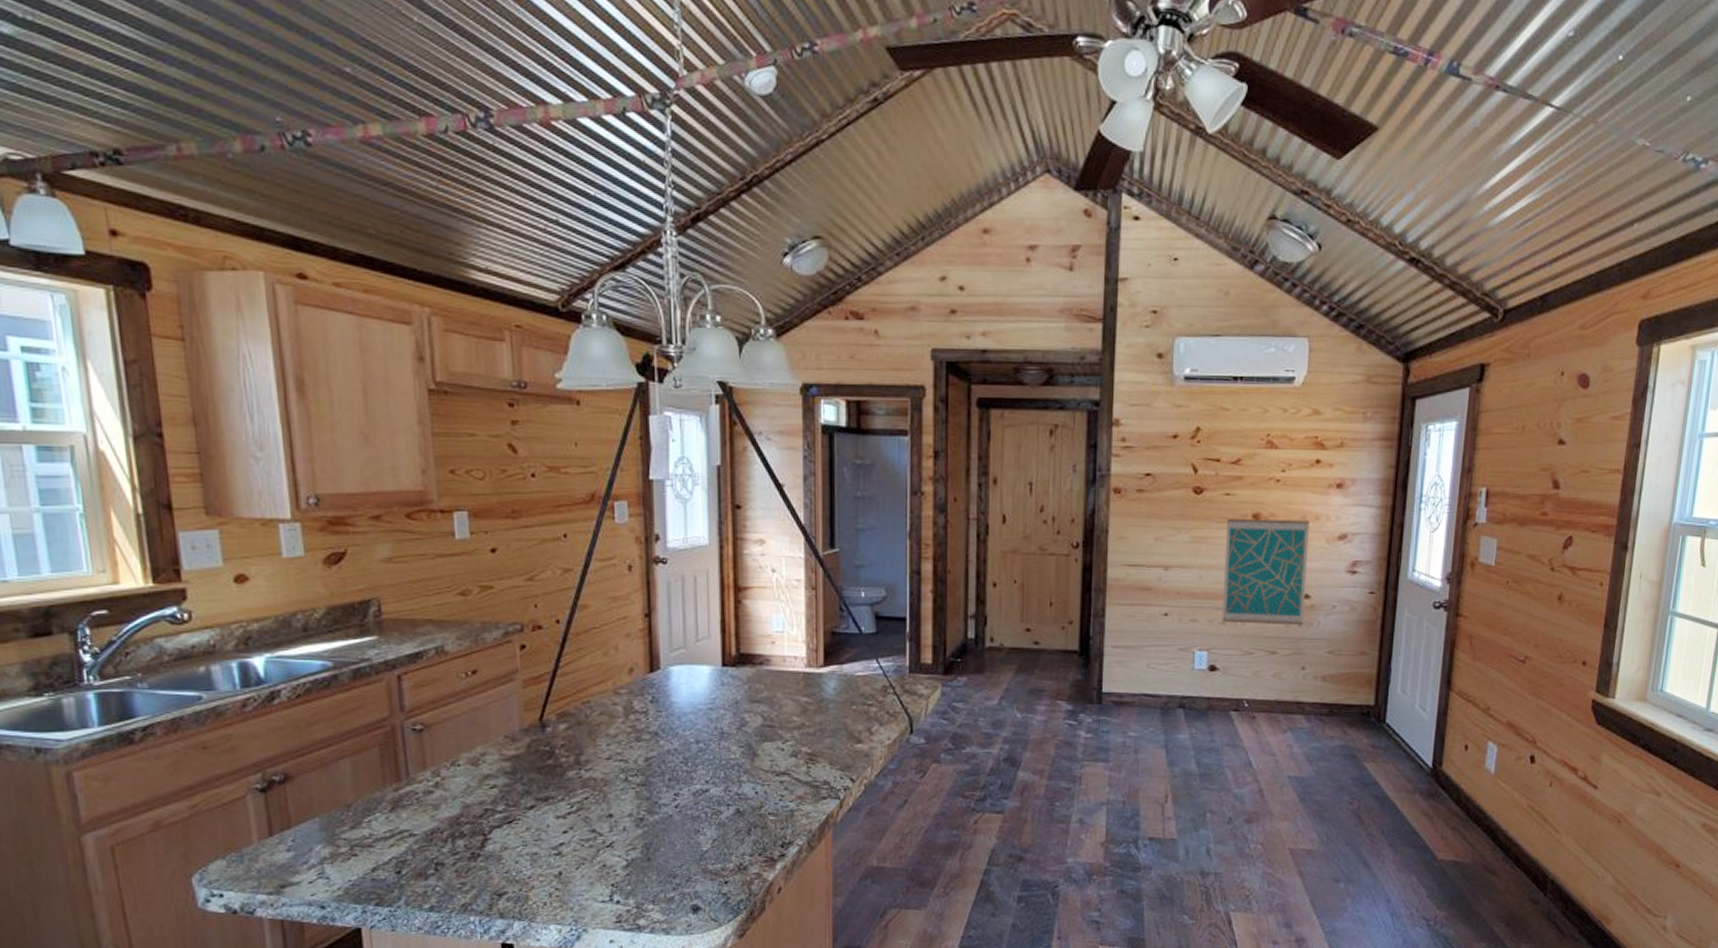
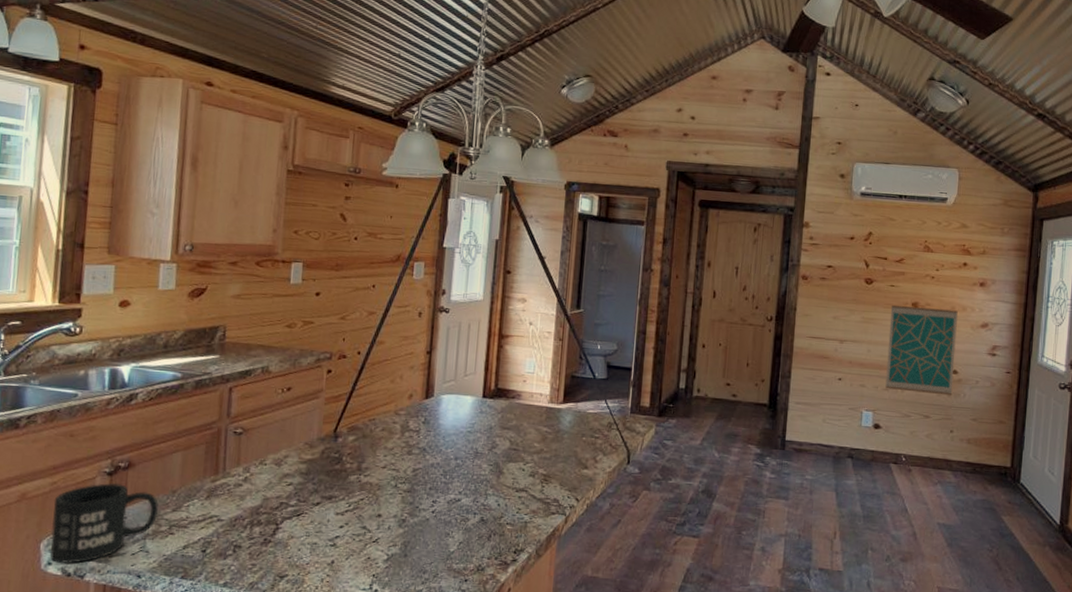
mug: none [197,800,333,900] -> present [50,482,158,565]

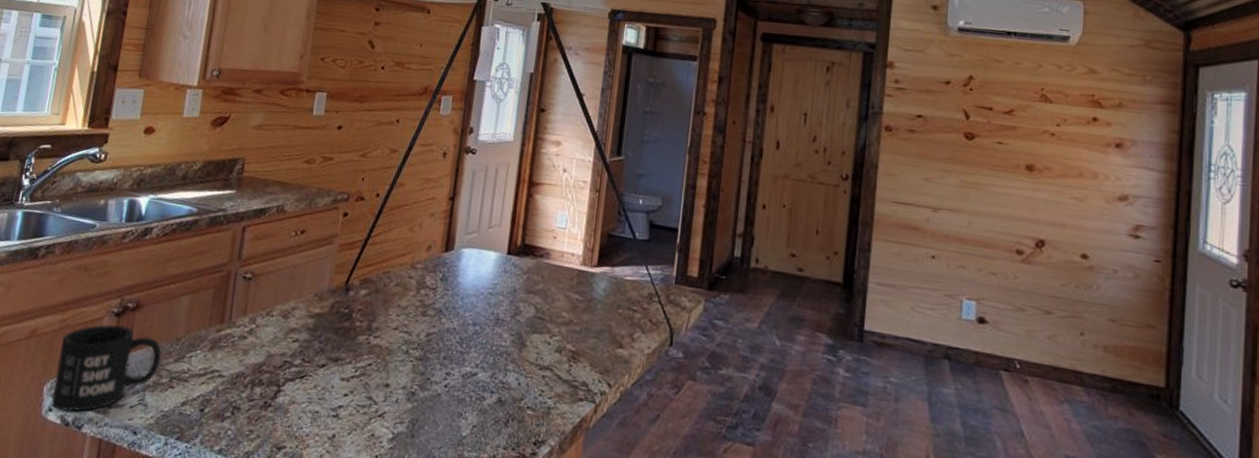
wall art: present [885,304,958,396] -> none [992,166,1087,287]

